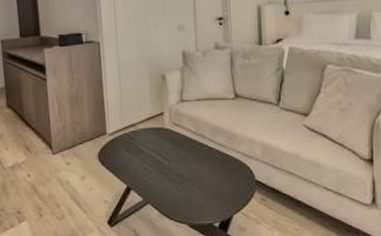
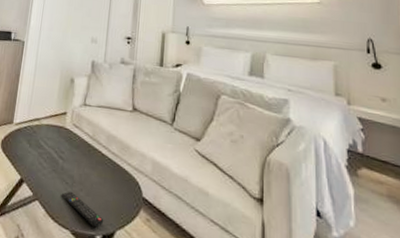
remote control: none [172,189,220,216] -> present [61,191,104,228]

